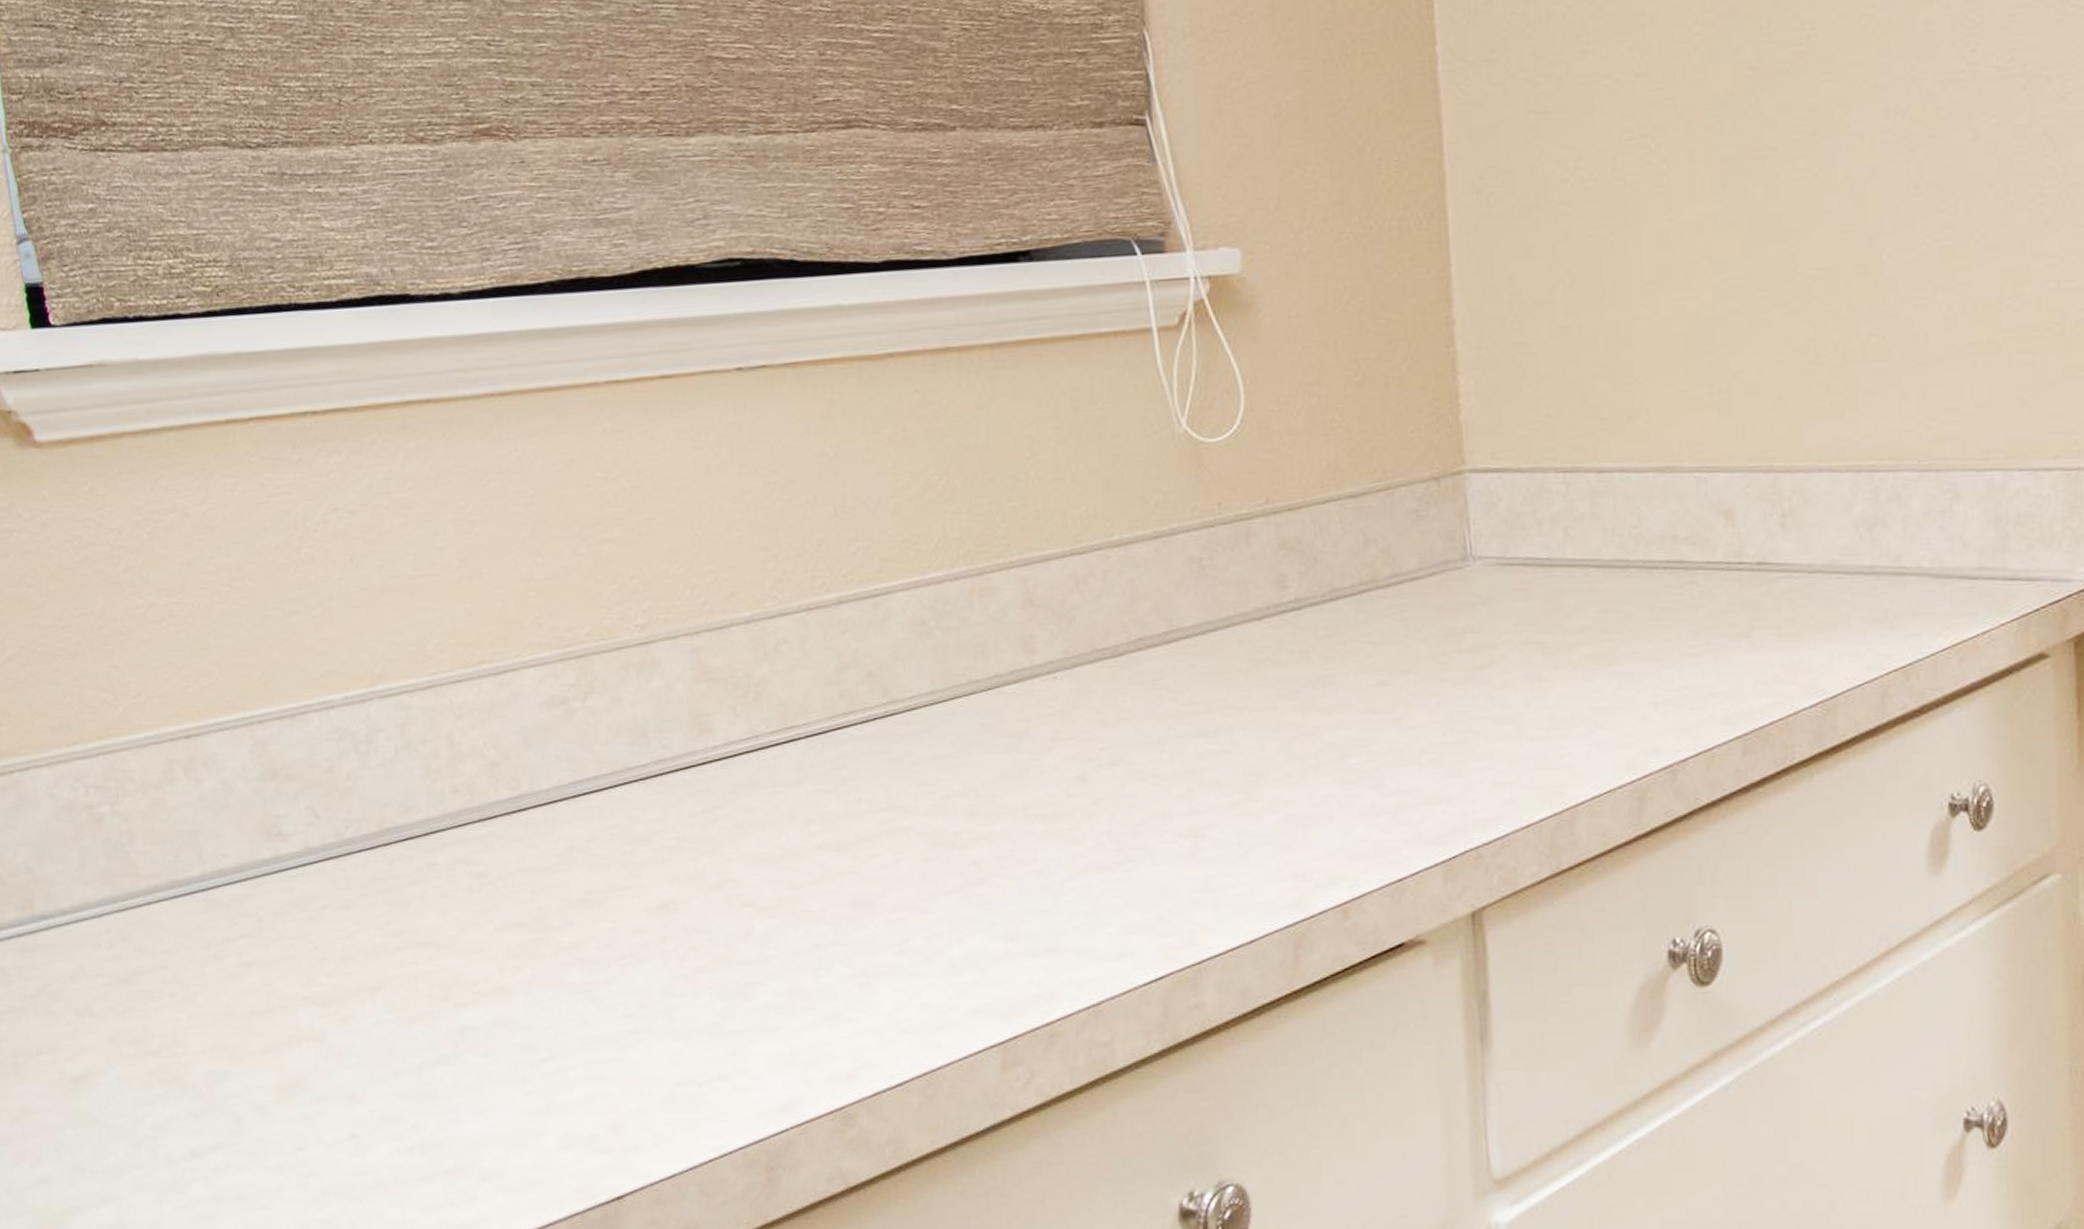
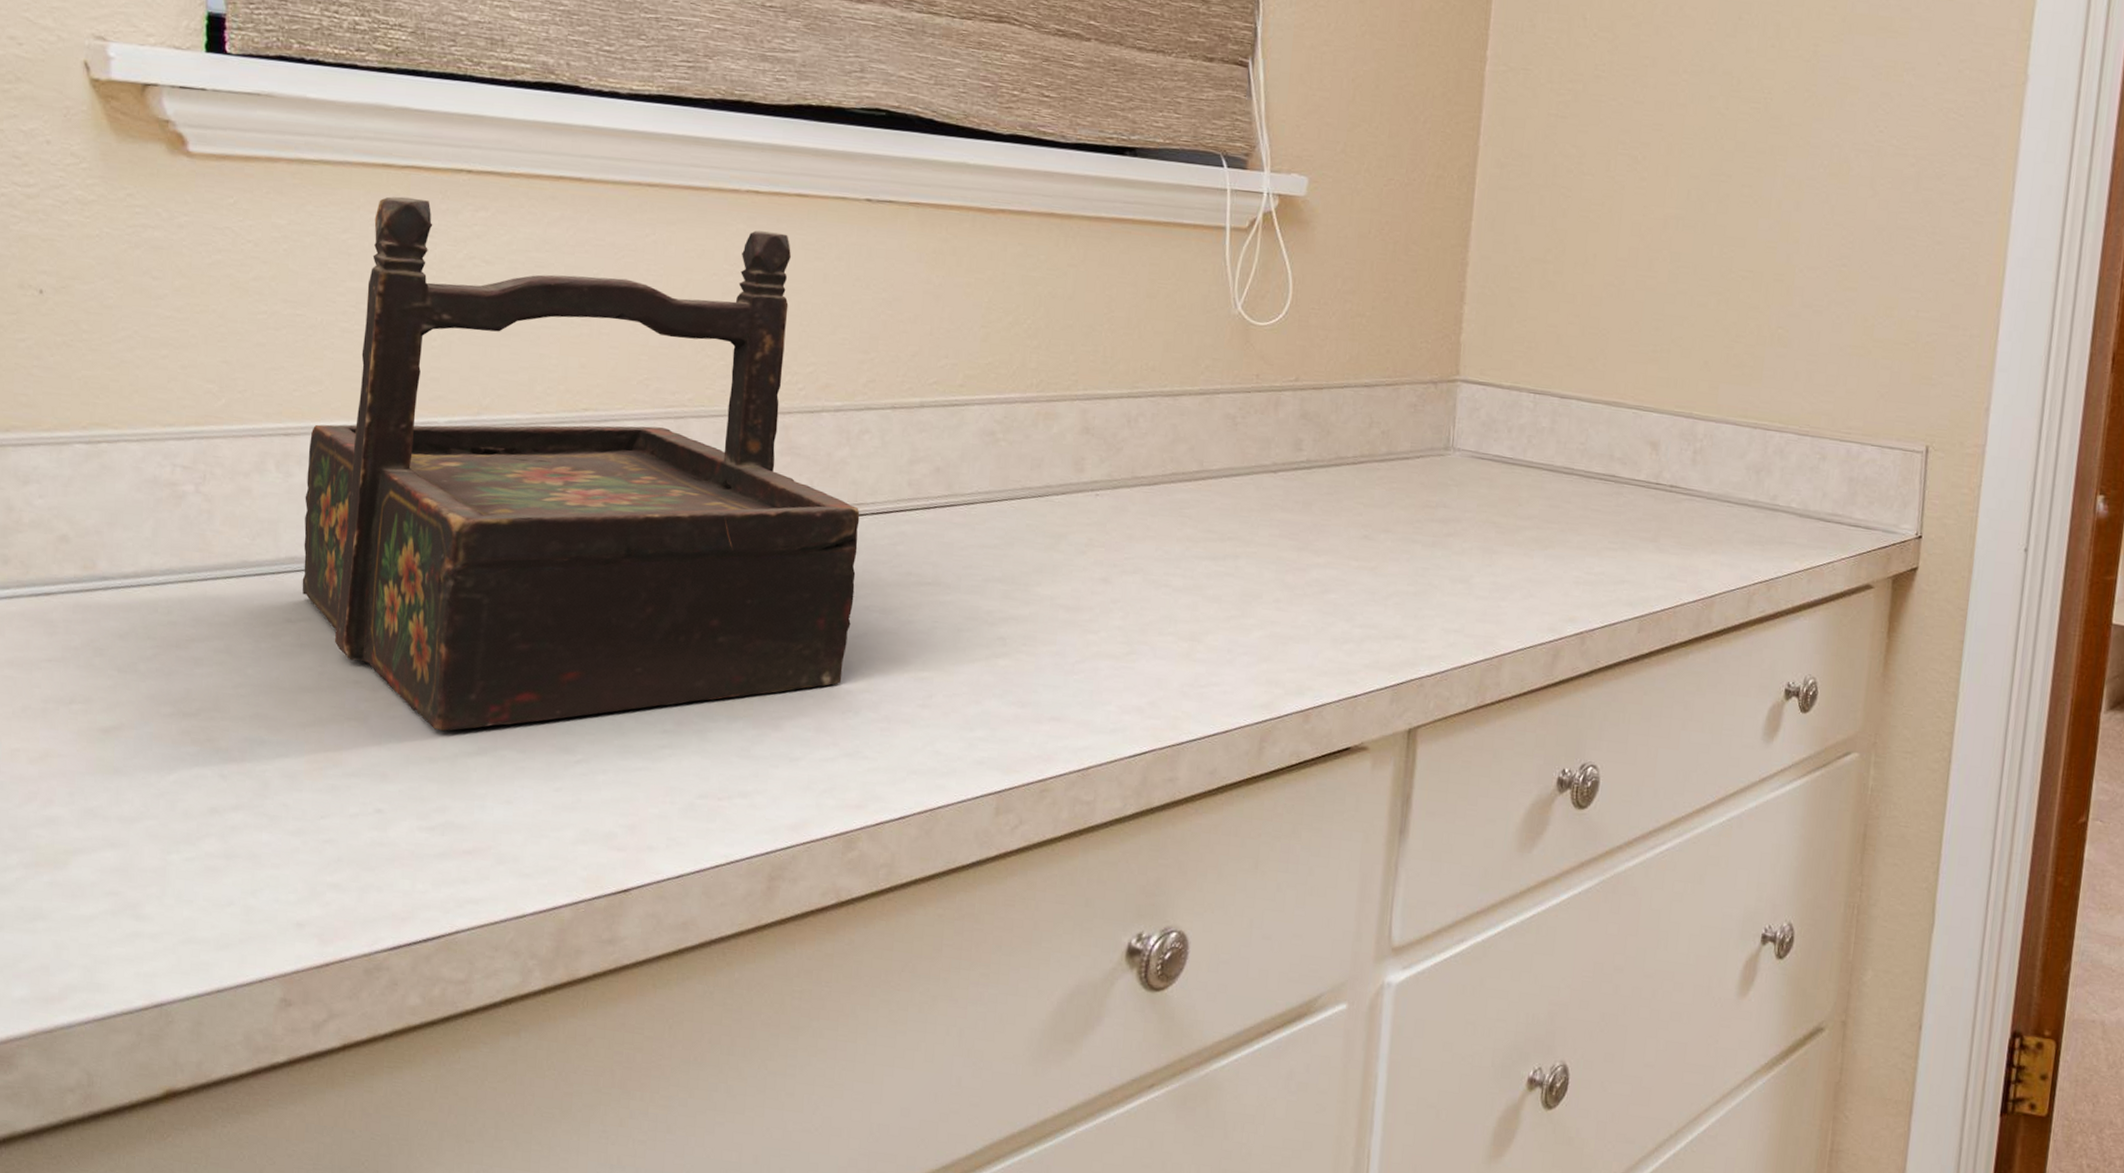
decorative box: none [211,425,807,1042] -> present [302,196,860,732]

